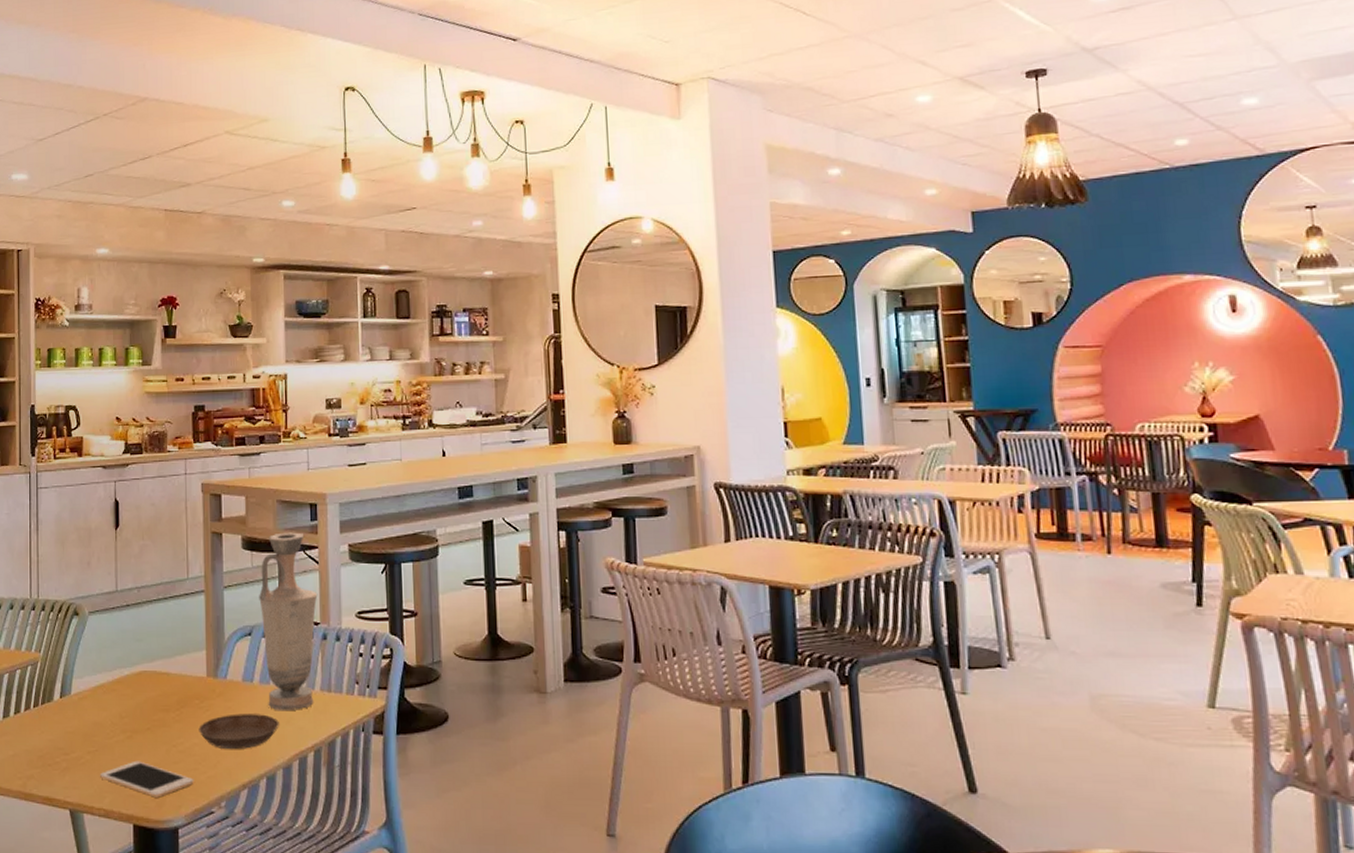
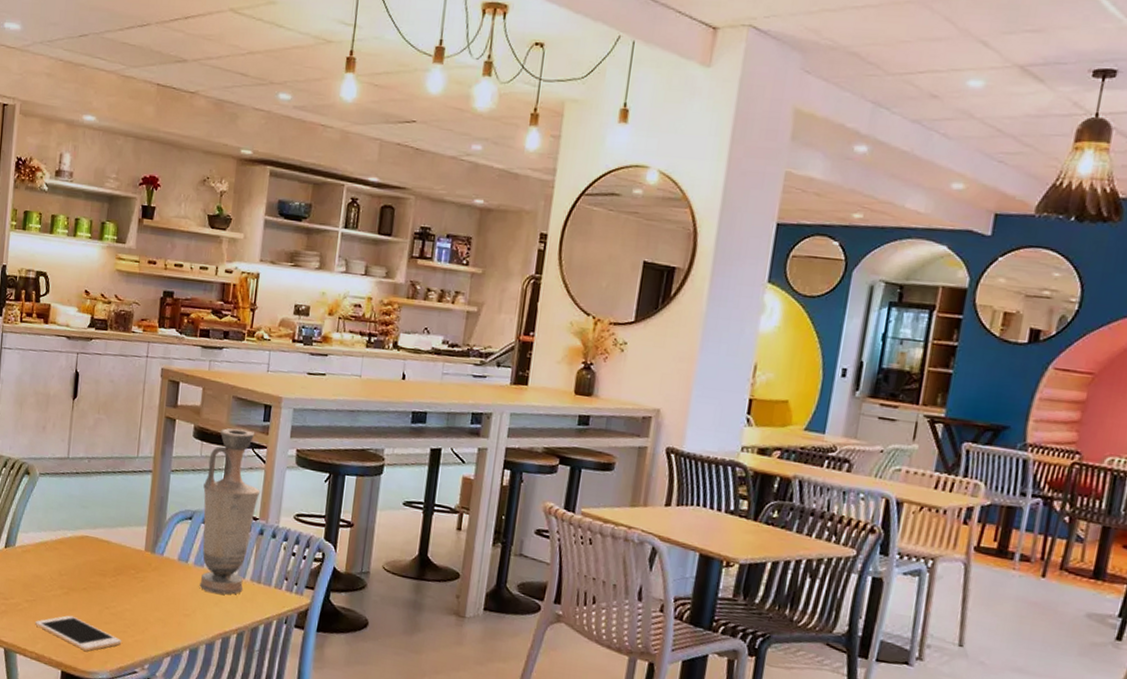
saucer: present [198,714,279,750] -> none [131,588,208,622]

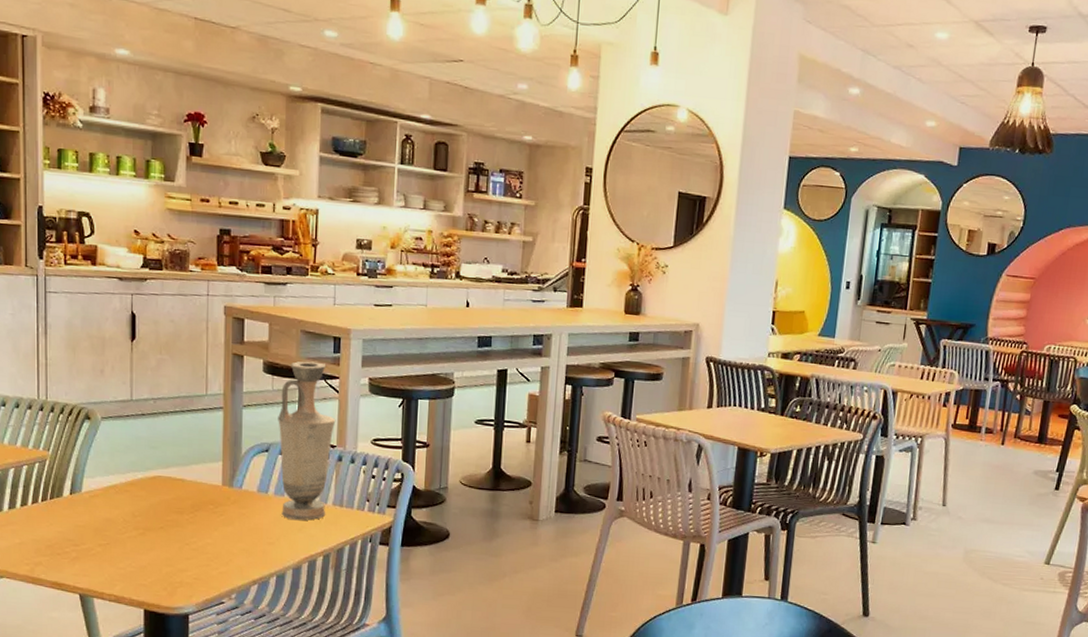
cell phone: present [34,615,122,651] -> none [110,555,206,588]

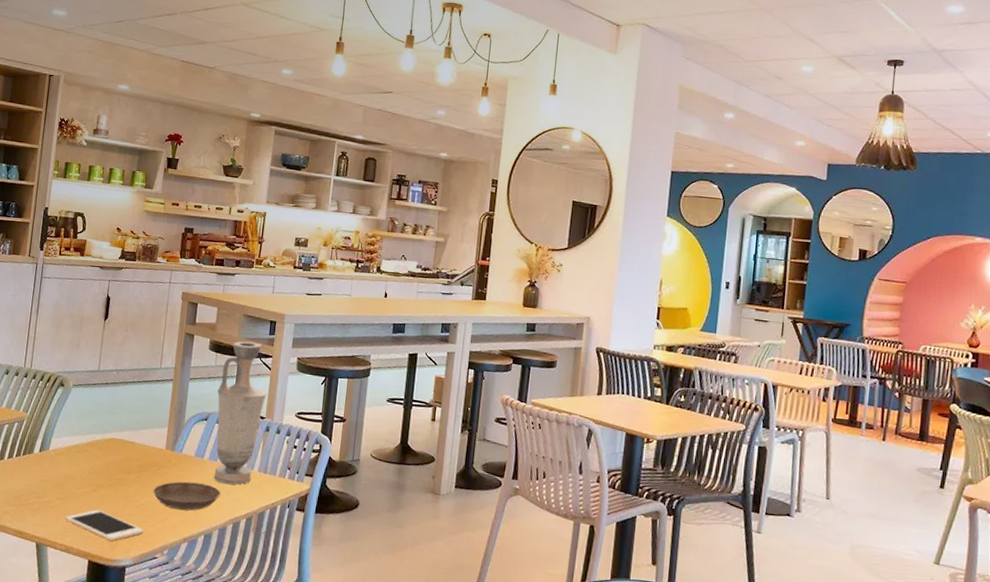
cell phone: none [110,555,206,588] -> present [64,509,144,541]
saucer: none [212,519,291,551] -> present [153,481,221,511]

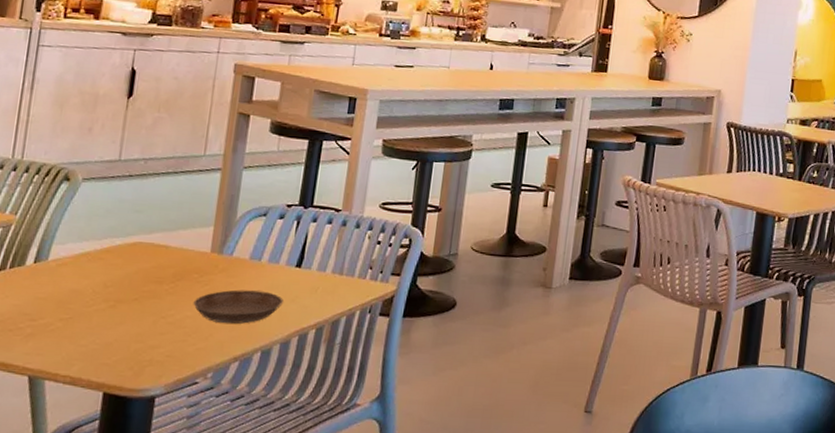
cell phone: present [64,509,144,541] -> none [70,330,181,367]
vase: present [213,341,267,485] -> none [274,121,344,291]

